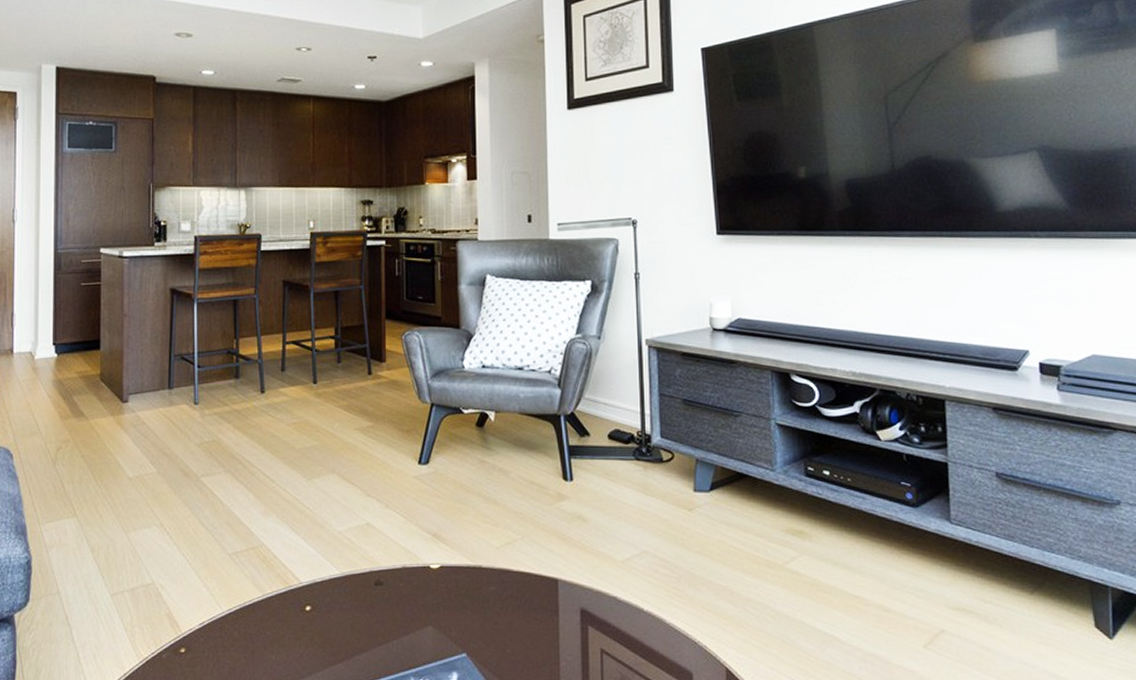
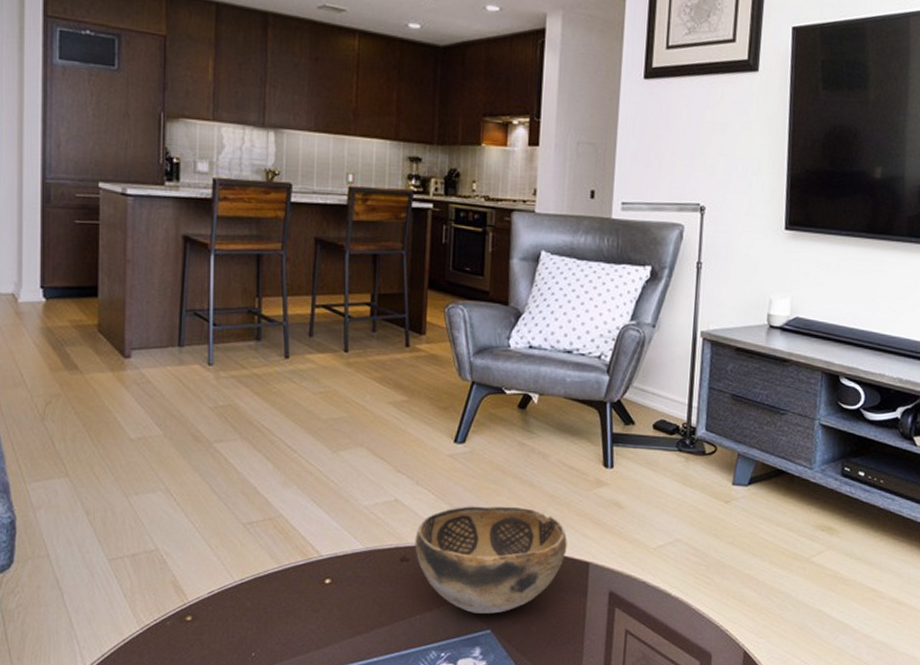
decorative bowl: none [388,525,534,636] -> present [415,506,567,614]

